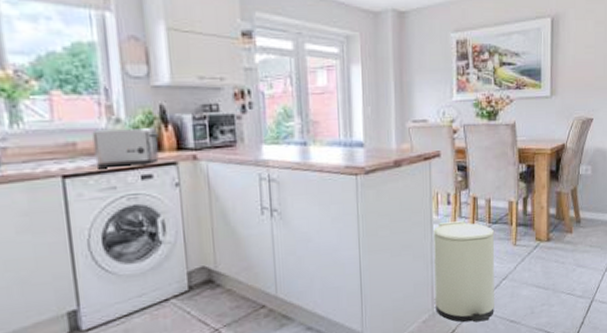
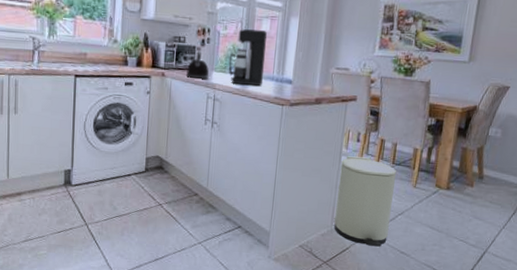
toaster: present [92,128,159,169] -> none [97,46,141,77]
kettle: none [226,119,259,158] -> present [186,50,209,80]
coffee maker: none [280,85,328,157] -> present [228,29,267,86]

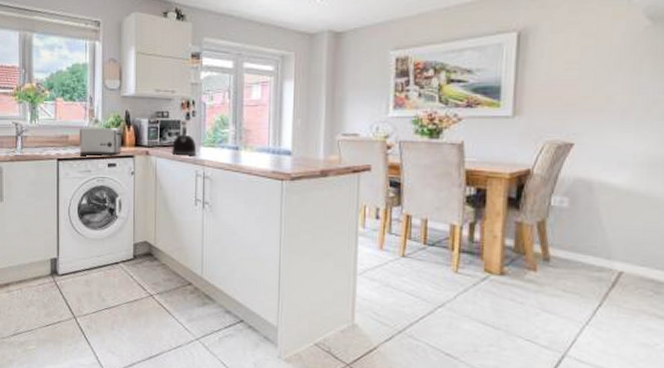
toaster: none [97,46,141,77] -> present [79,128,123,157]
coffee maker: present [228,29,267,86] -> none [217,98,259,159]
pedal bin: present [334,156,396,247] -> none [356,236,429,347]

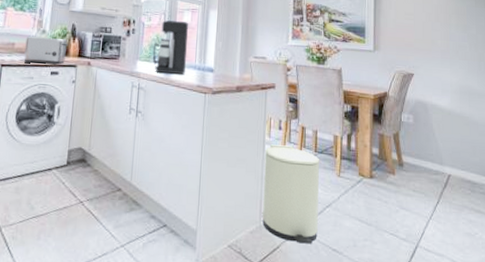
kettle: present [172,125,197,156] -> none [112,40,134,69]
coffee maker: none [217,98,259,159] -> present [152,20,189,74]
pedal bin: none [356,236,429,347] -> present [262,144,319,244]

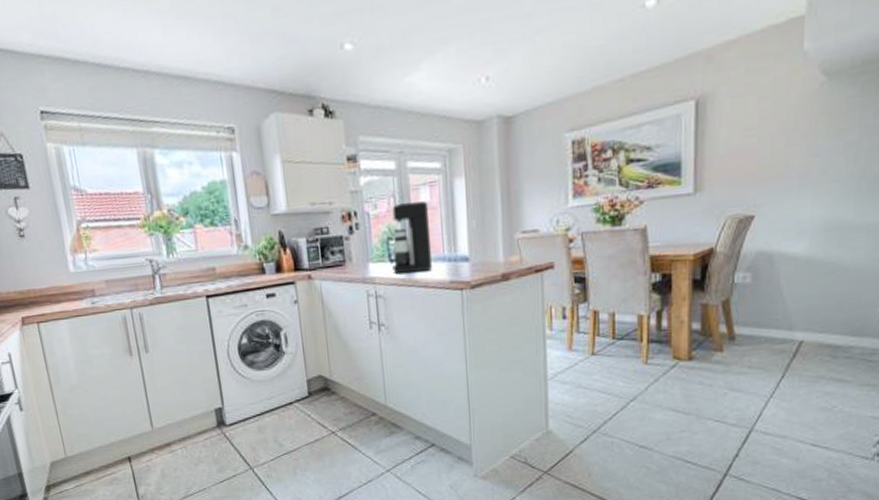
toaster: present [23,36,68,66] -> none [227,252,280,290]
pedal bin: present [262,144,319,244] -> none [547,336,620,445]

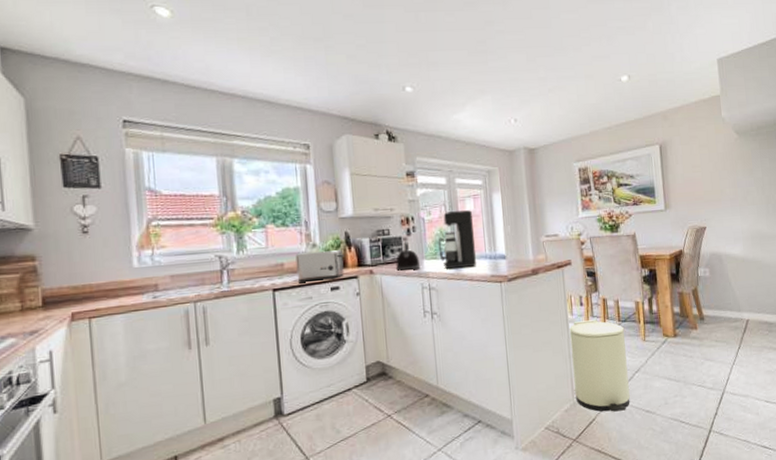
toaster: none [227,252,280,290] -> present [295,250,344,284]
kettle: none [336,240,366,277] -> present [396,240,421,272]
pedal bin: none [547,336,620,445] -> present [569,319,630,412]

